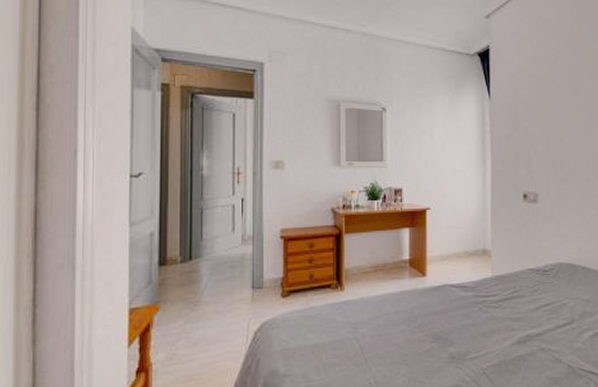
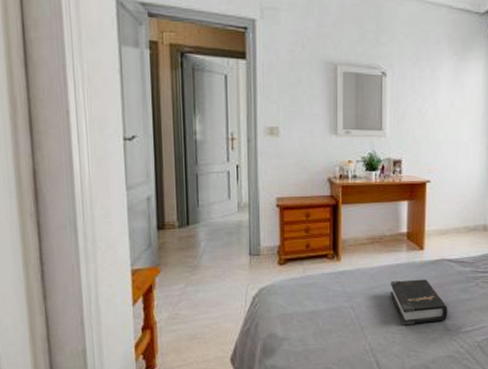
hardback book: none [394,306,452,355] -> present [390,279,448,325]

